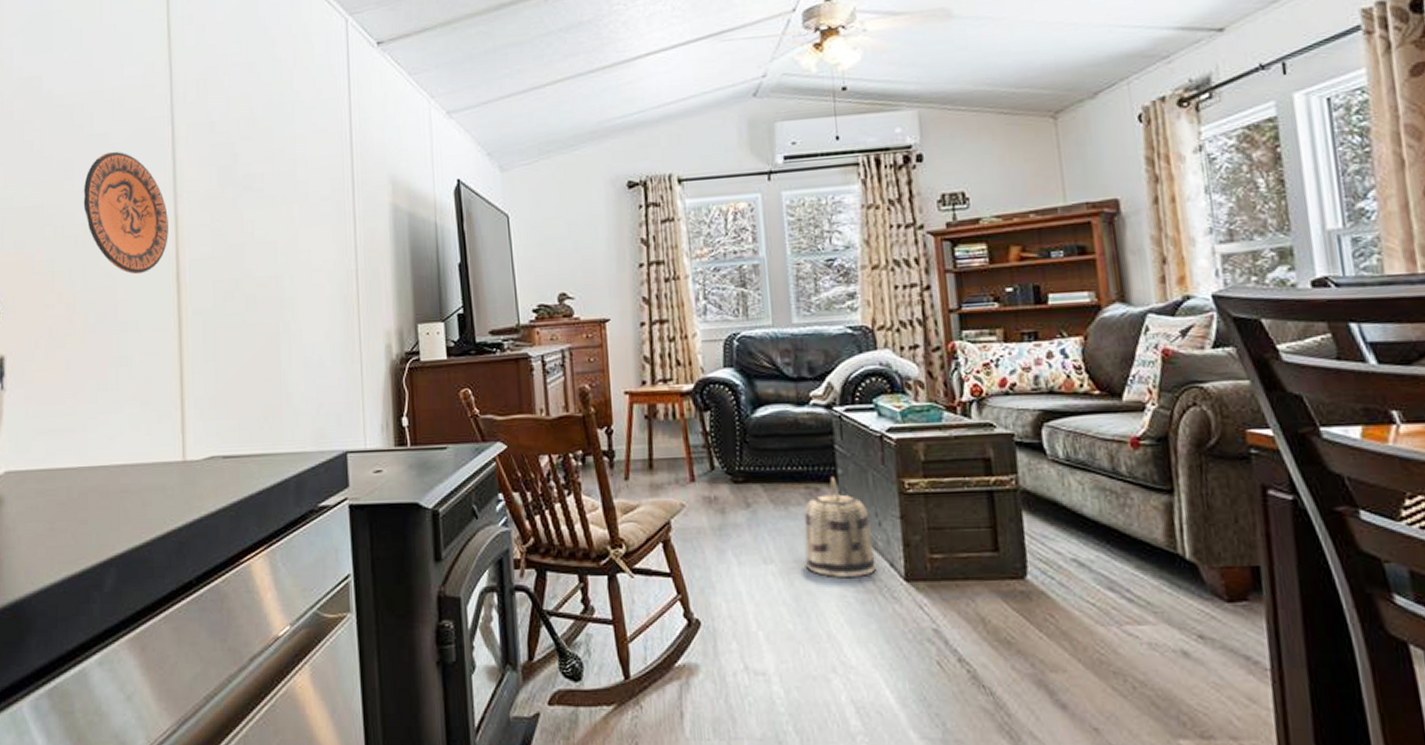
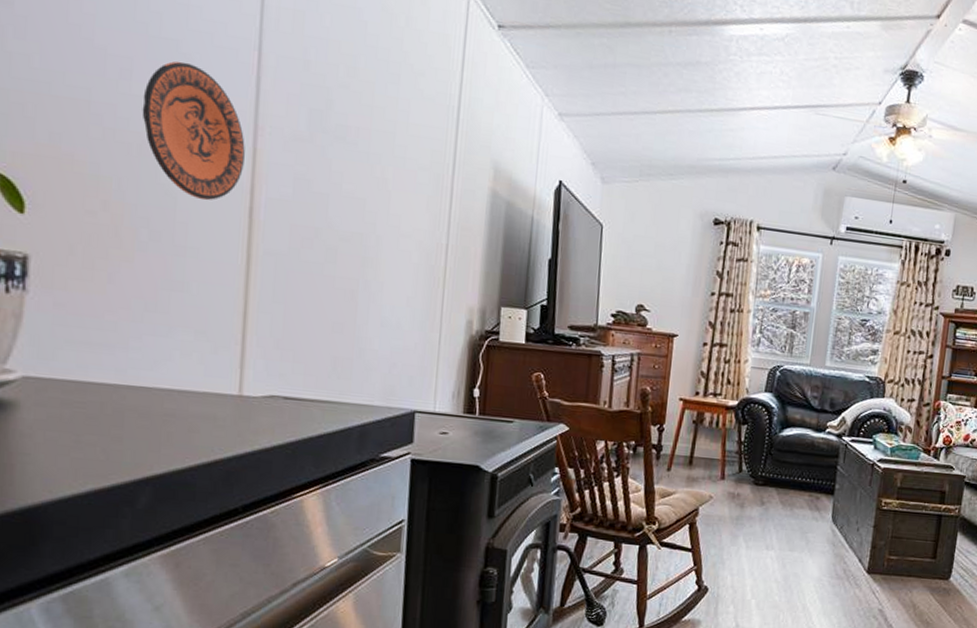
basket: present [804,476,876,577] -> none [797,489,852,567]

